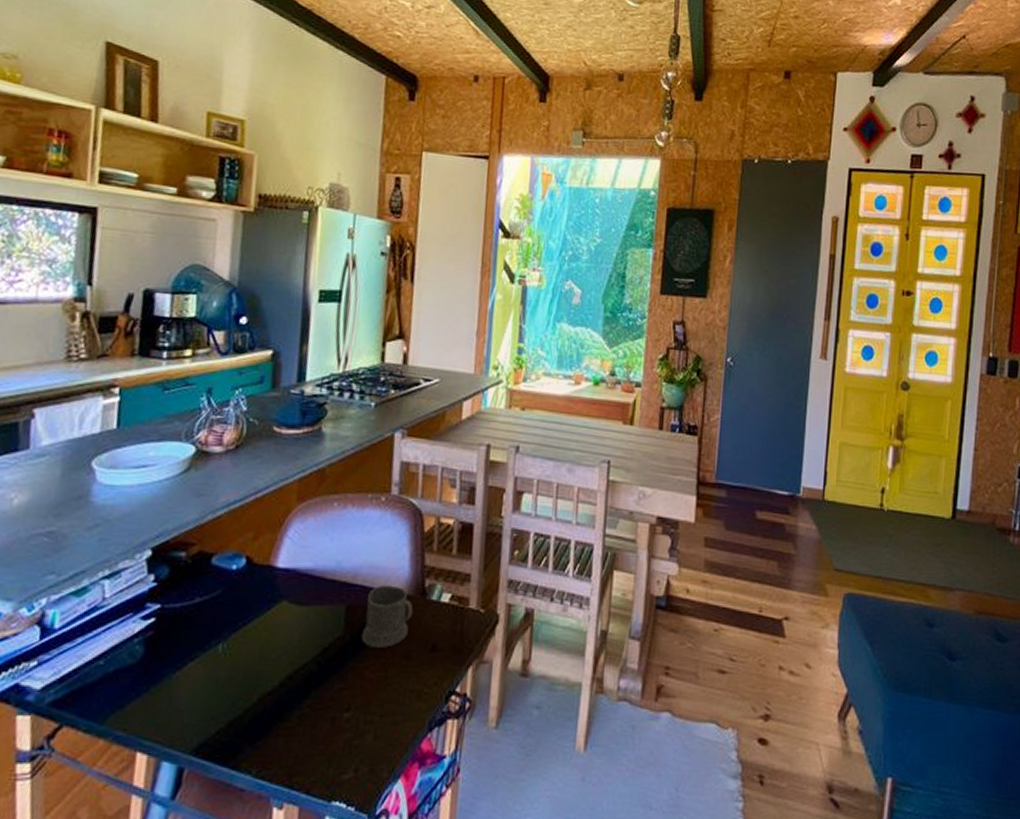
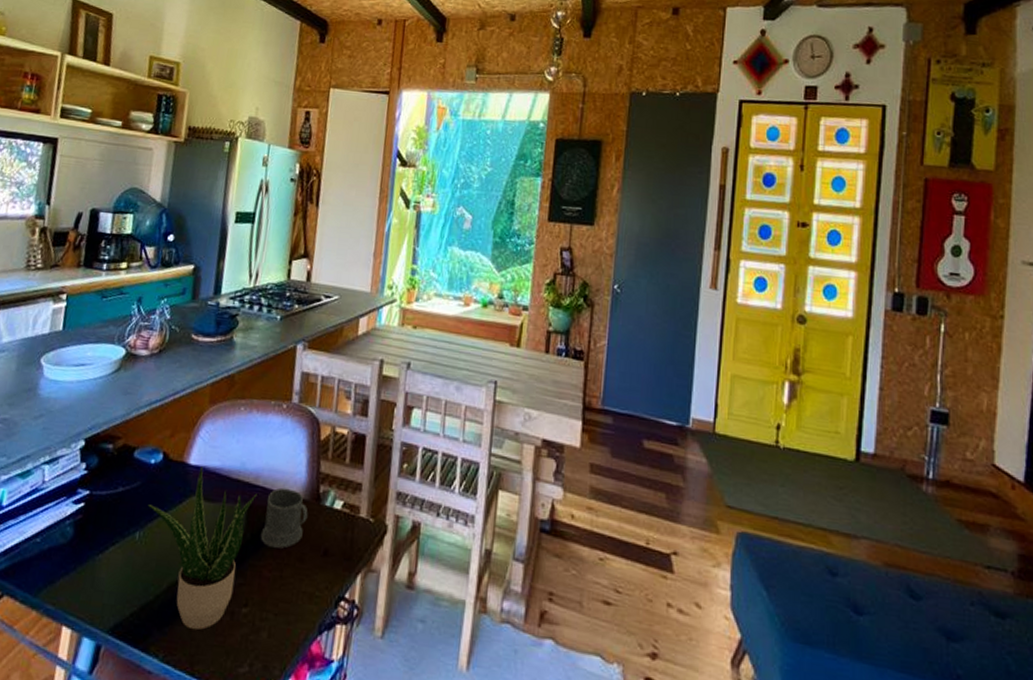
potted plant: none [231,569,356,741] -> present [148,467,257,631]

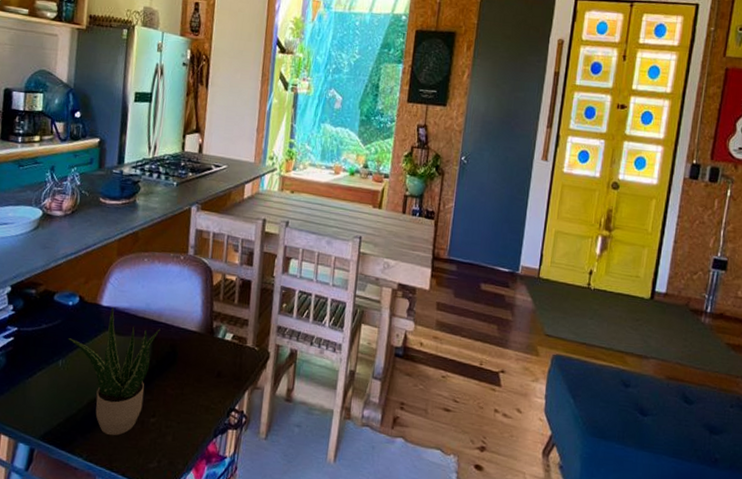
mug: present [260,487,308,549] -> none [164,323,204,372]

